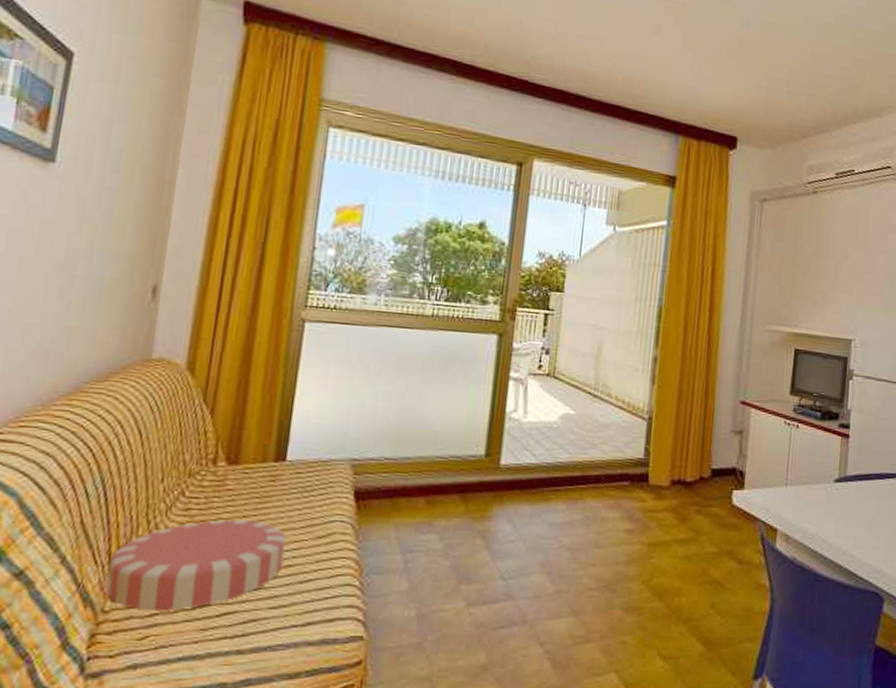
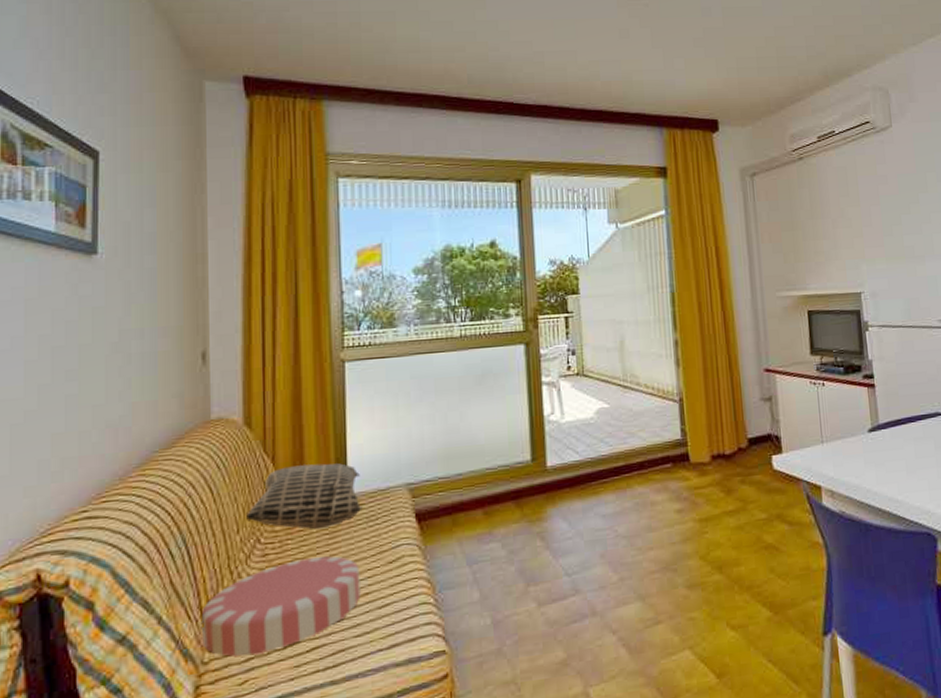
cushion: none [174,421,302,492] -> present [246,463,362,530]

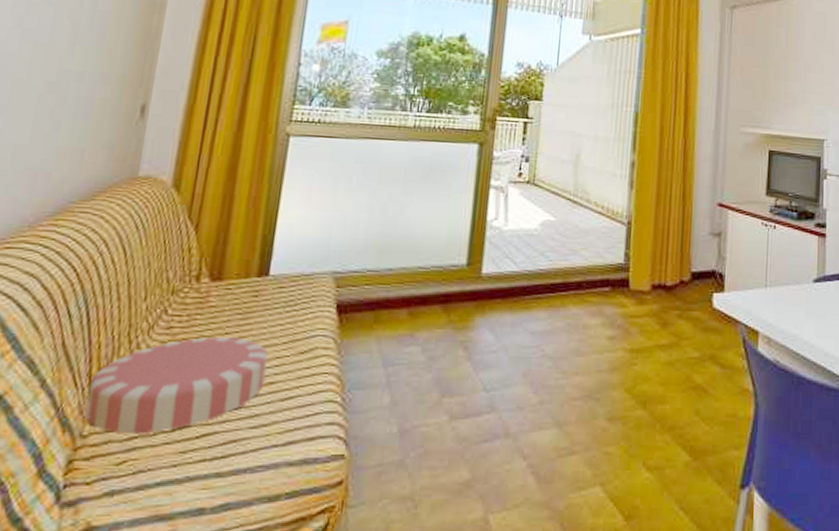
cushion: present [246,463,362,530] -> none [157,237,285,308]

